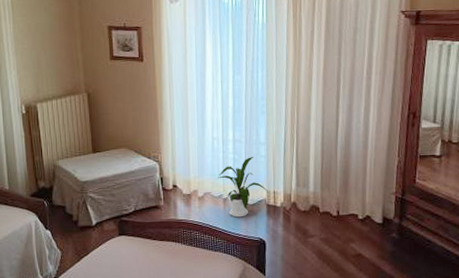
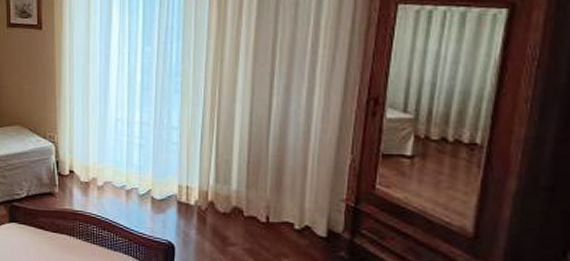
house plant: present [218,157,268,218] -> none [121,143,180,214]

